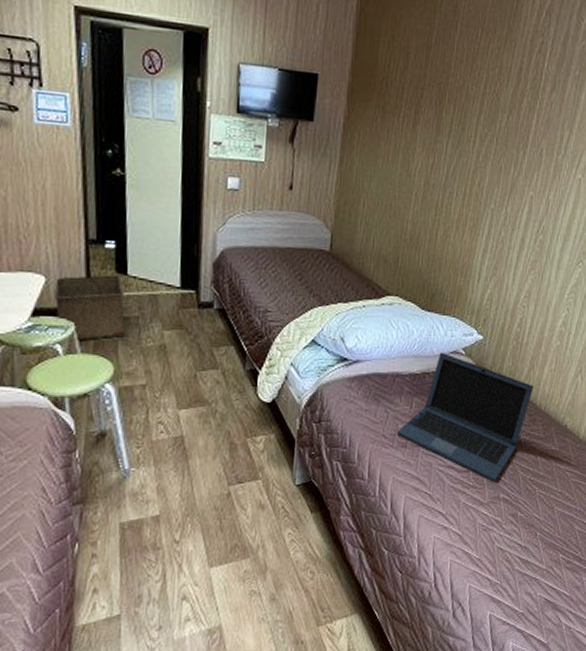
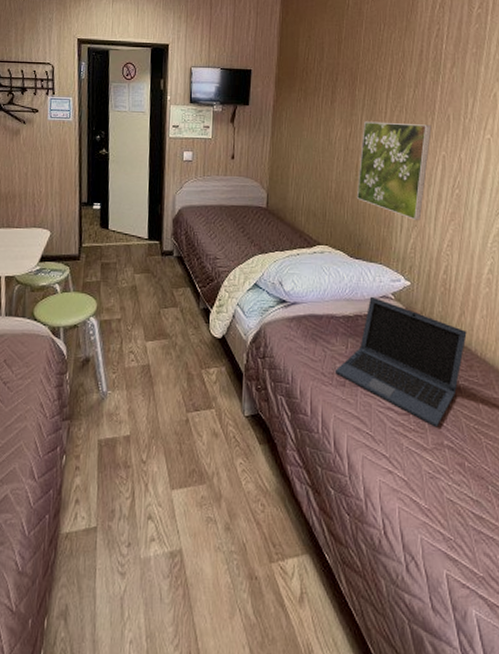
storage bin: present [55,275,126,341] -> none [56,229,107,282]
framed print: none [433,150,523,269] -> present [356,121,432,220]

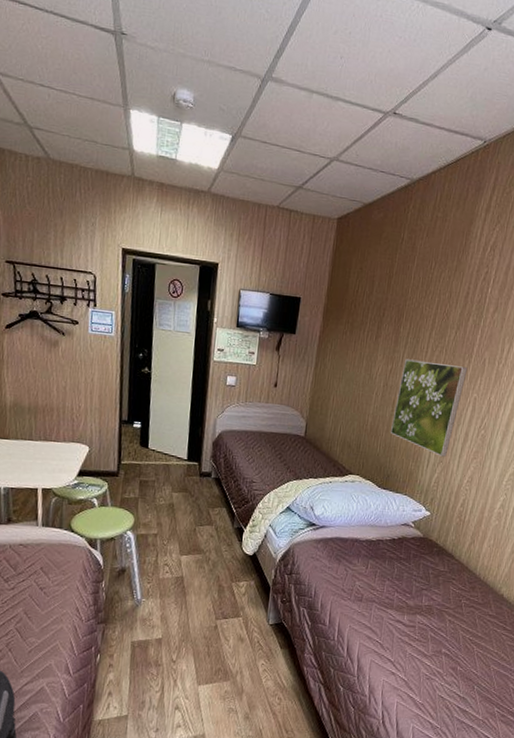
laptop: present [336,296,467,428] -> none [355,523,474,638]

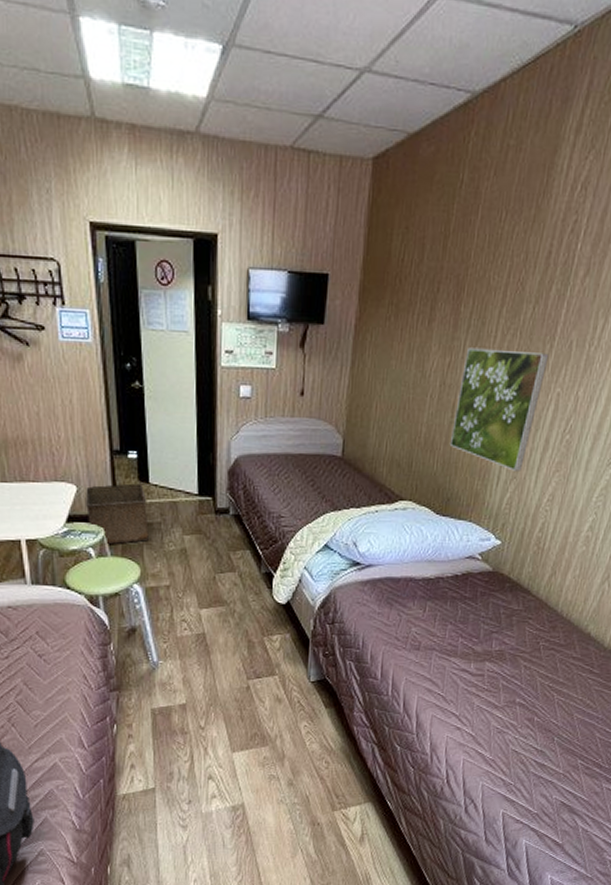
storage bin: none [95,447,146,497] -> present [86,483,150,545]

